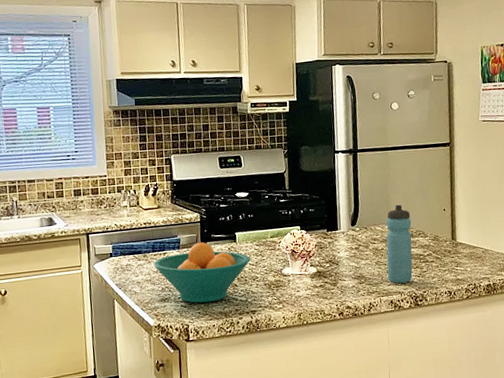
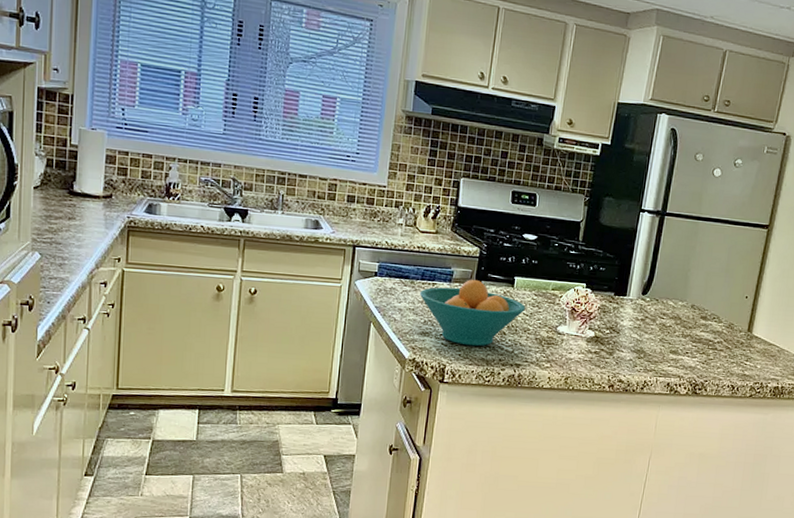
water bottle: present [386,204,413,284] -> none [669,281,709,368]

